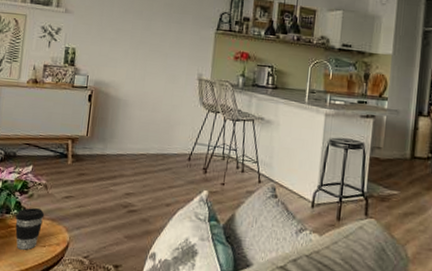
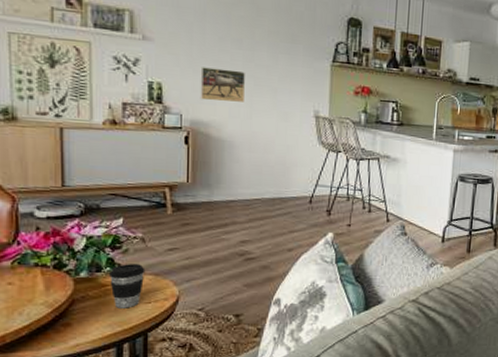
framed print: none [104,35,143,66] -> present [200,67,246,103]

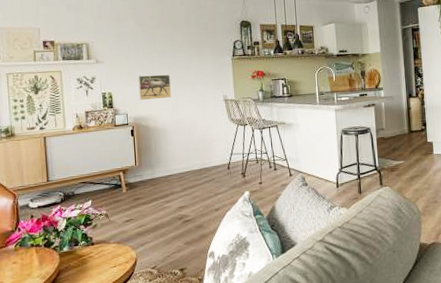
coffee cup: present [110,264,146,308] -> none [84,236,110,274]

